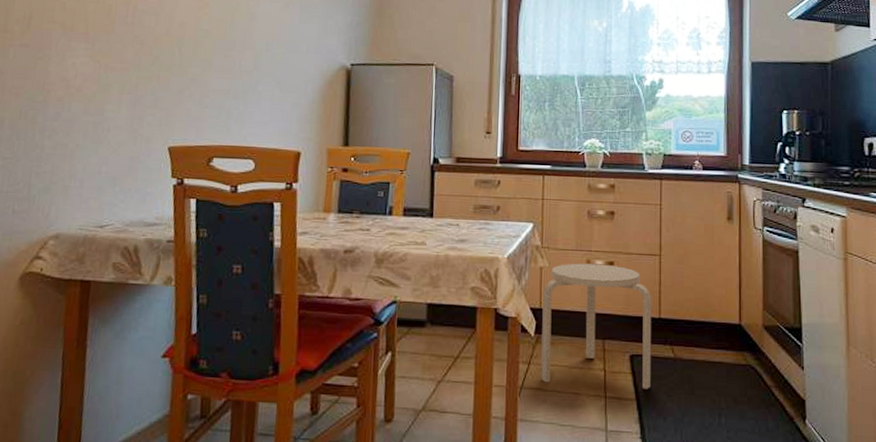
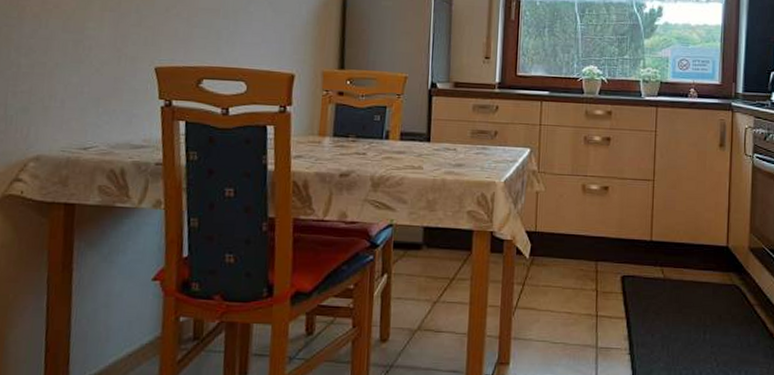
stool: present [541,263,652,390] -> none [534,187,644,309]

